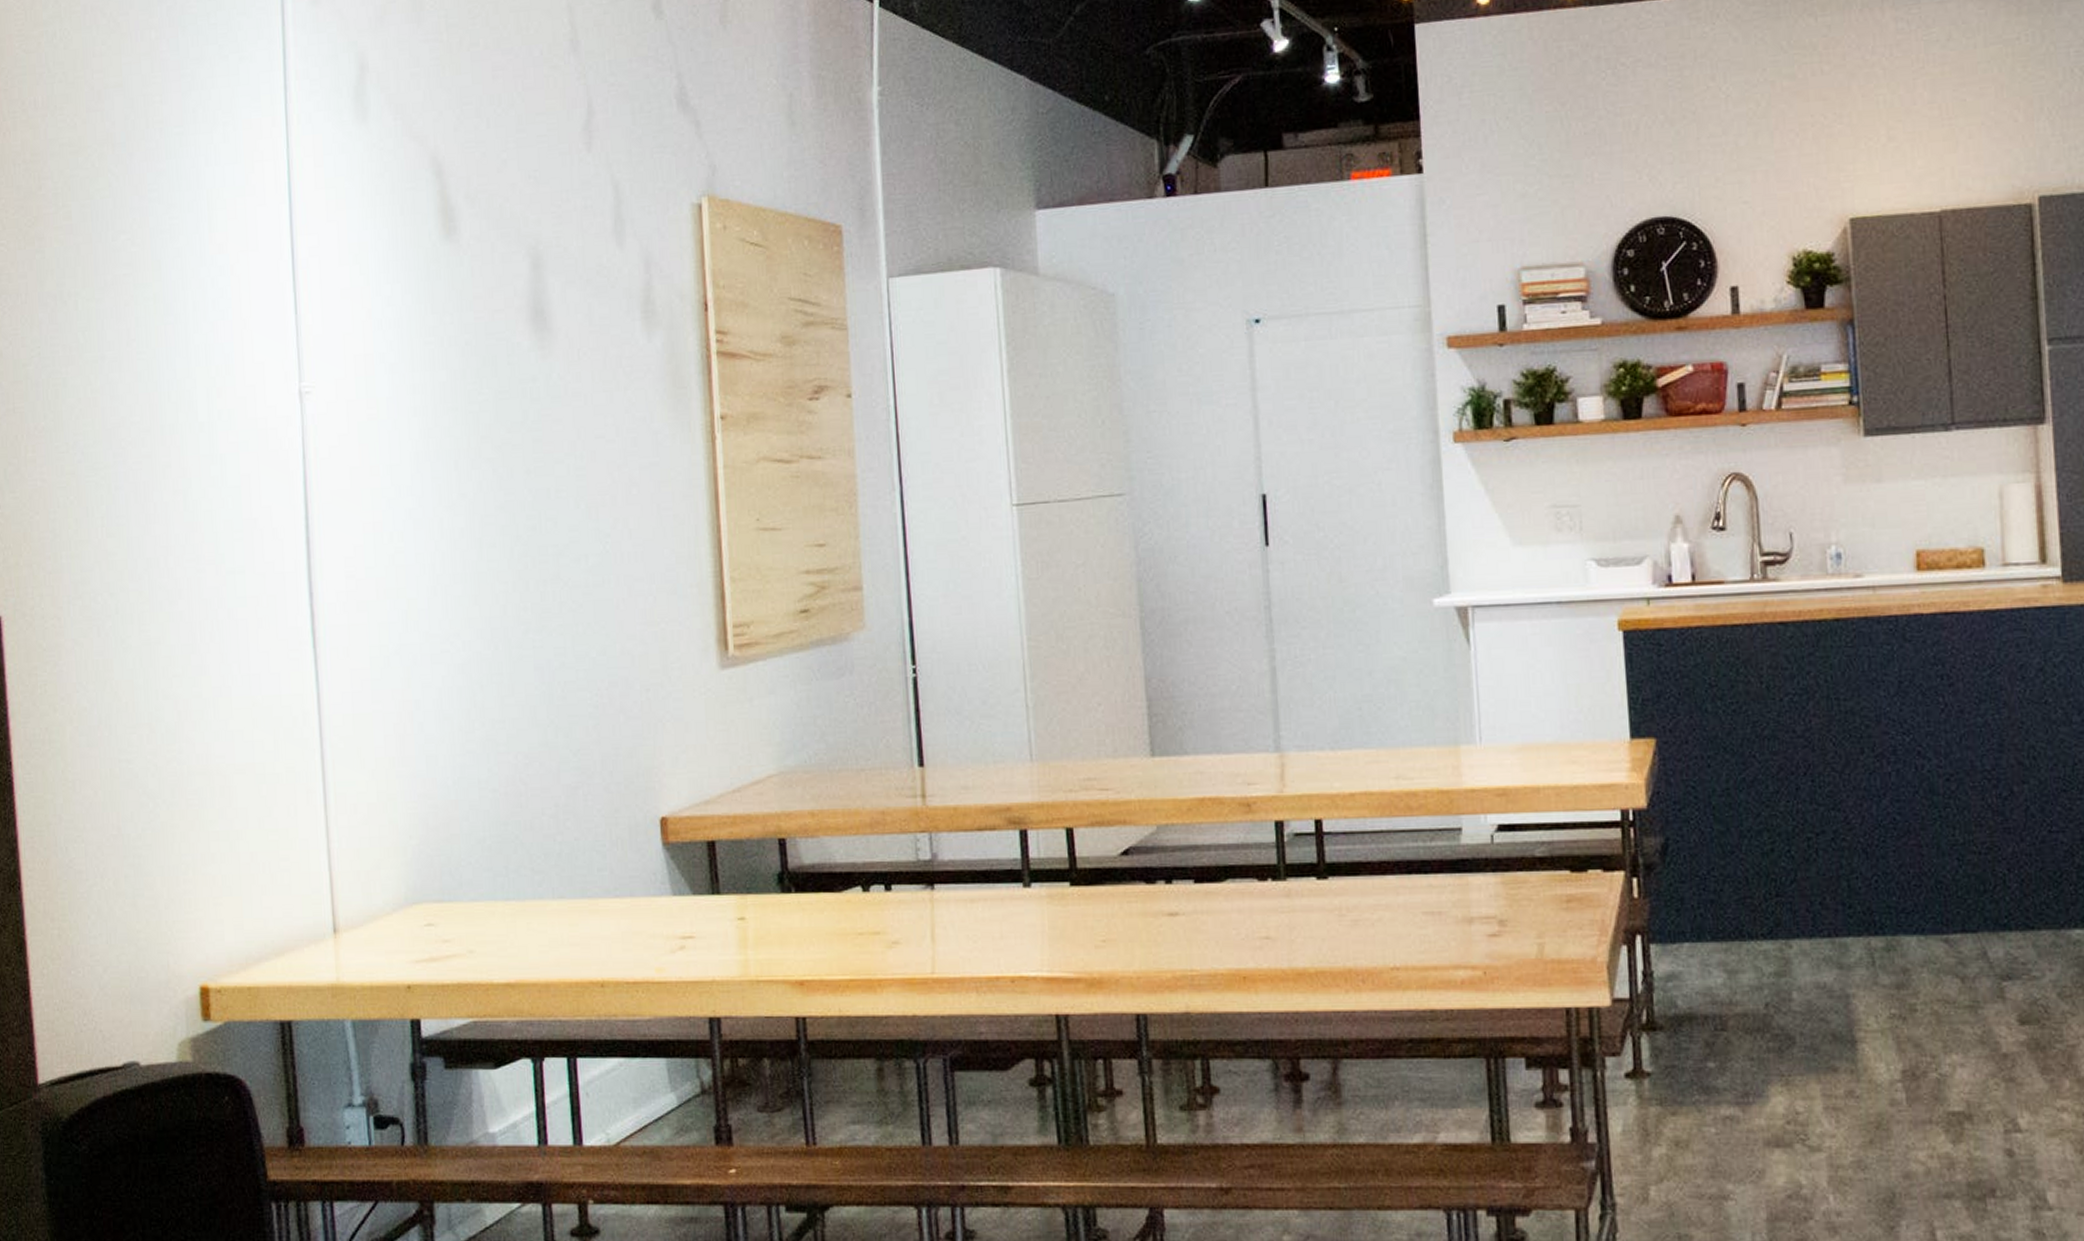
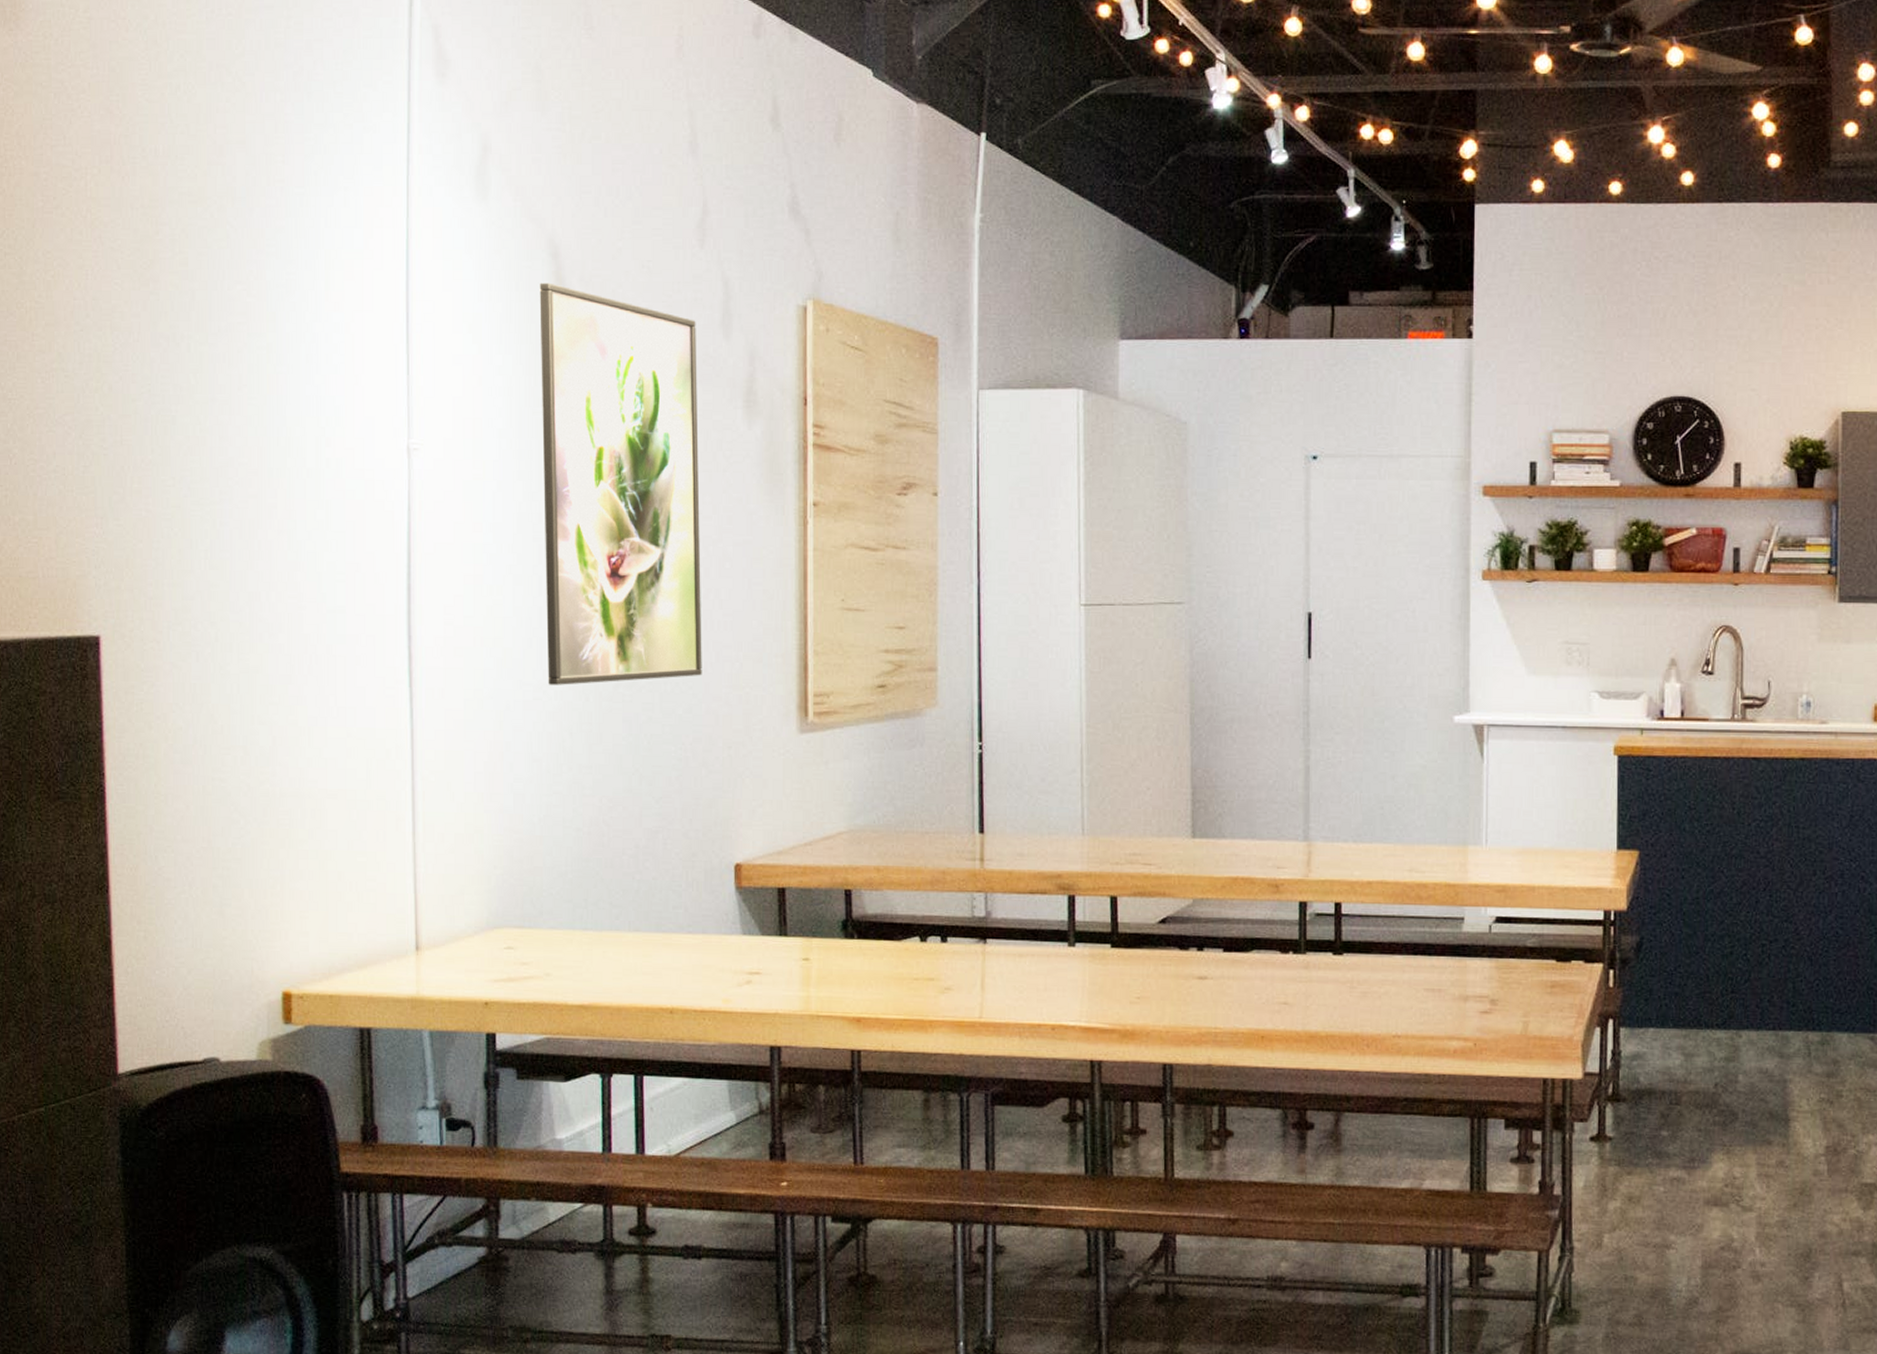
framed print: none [424,203,615,635] -> present [539,282,702,685]

